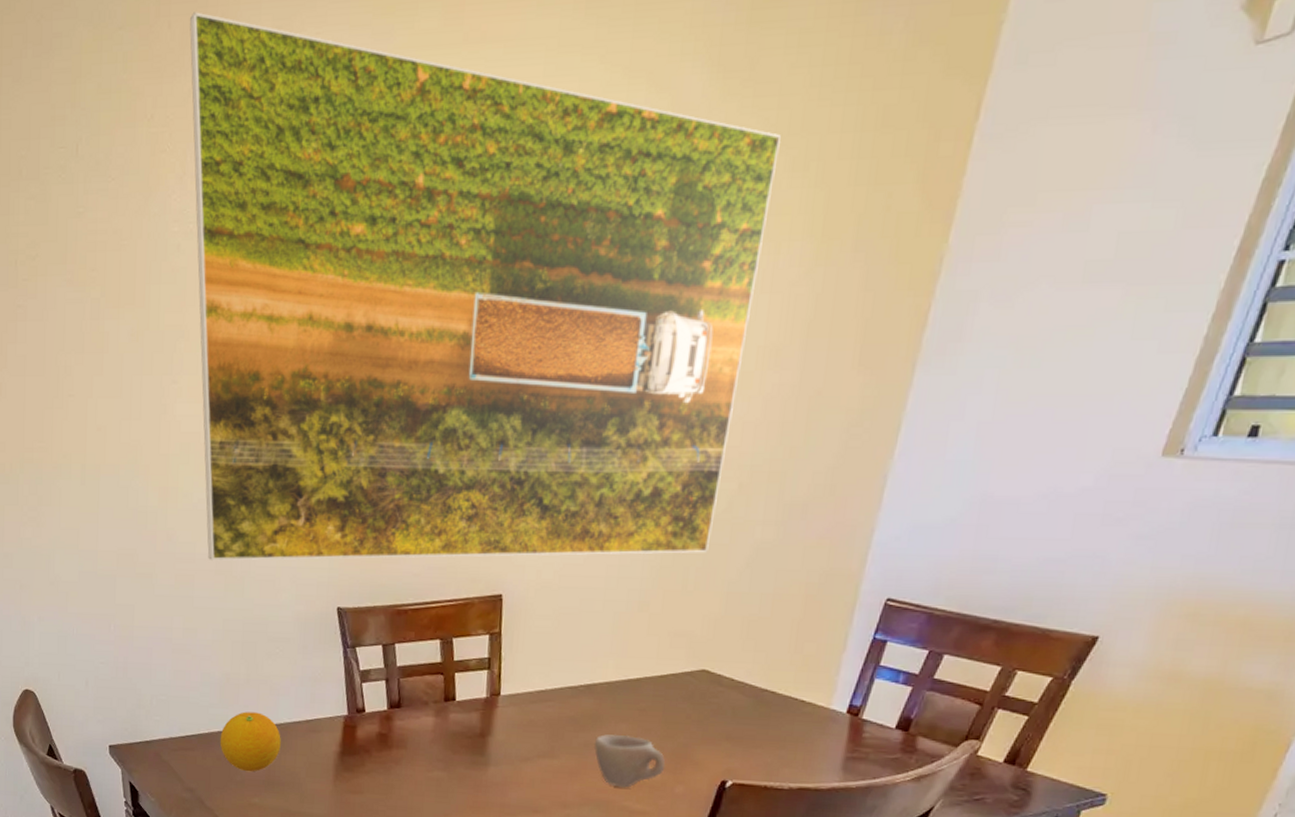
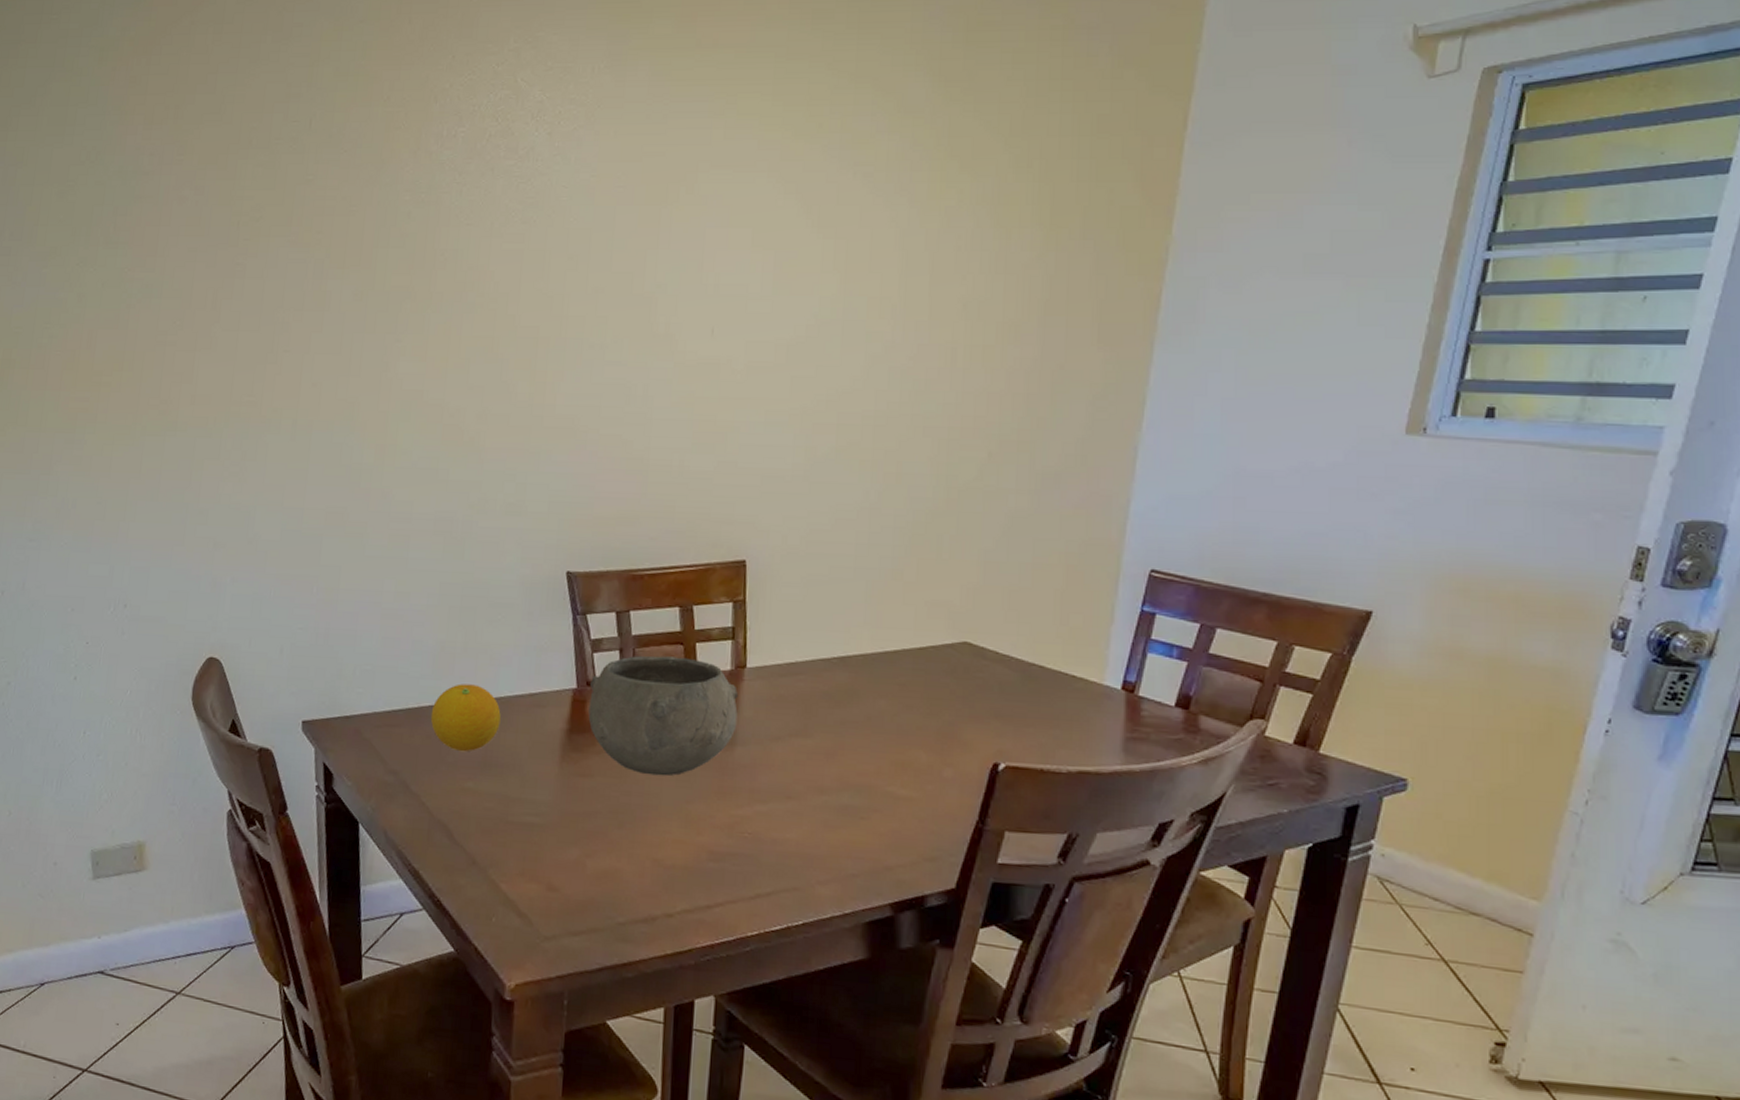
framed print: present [190,12,781,561] -> none [426,11,1003,521]
bowl: none [358,685,493,793] -> present [588,656,739,776]
cup: present [593,734,666,788] -> none [851,711,931,771]

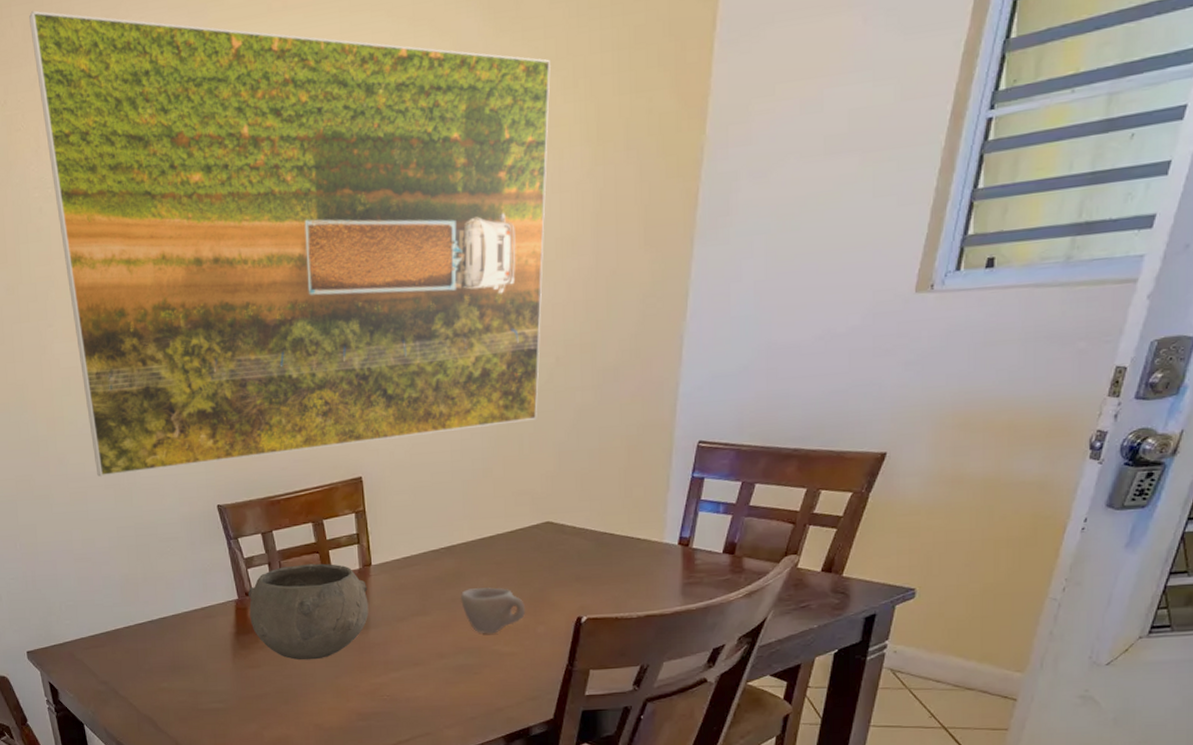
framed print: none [426,11,1003,521] -> present [29,10,551,477]
fruit: present [430,683,501,751] -> none [126,606,182,660]
cup: none [851,711,931,771] -> present [460,587,526,634]

